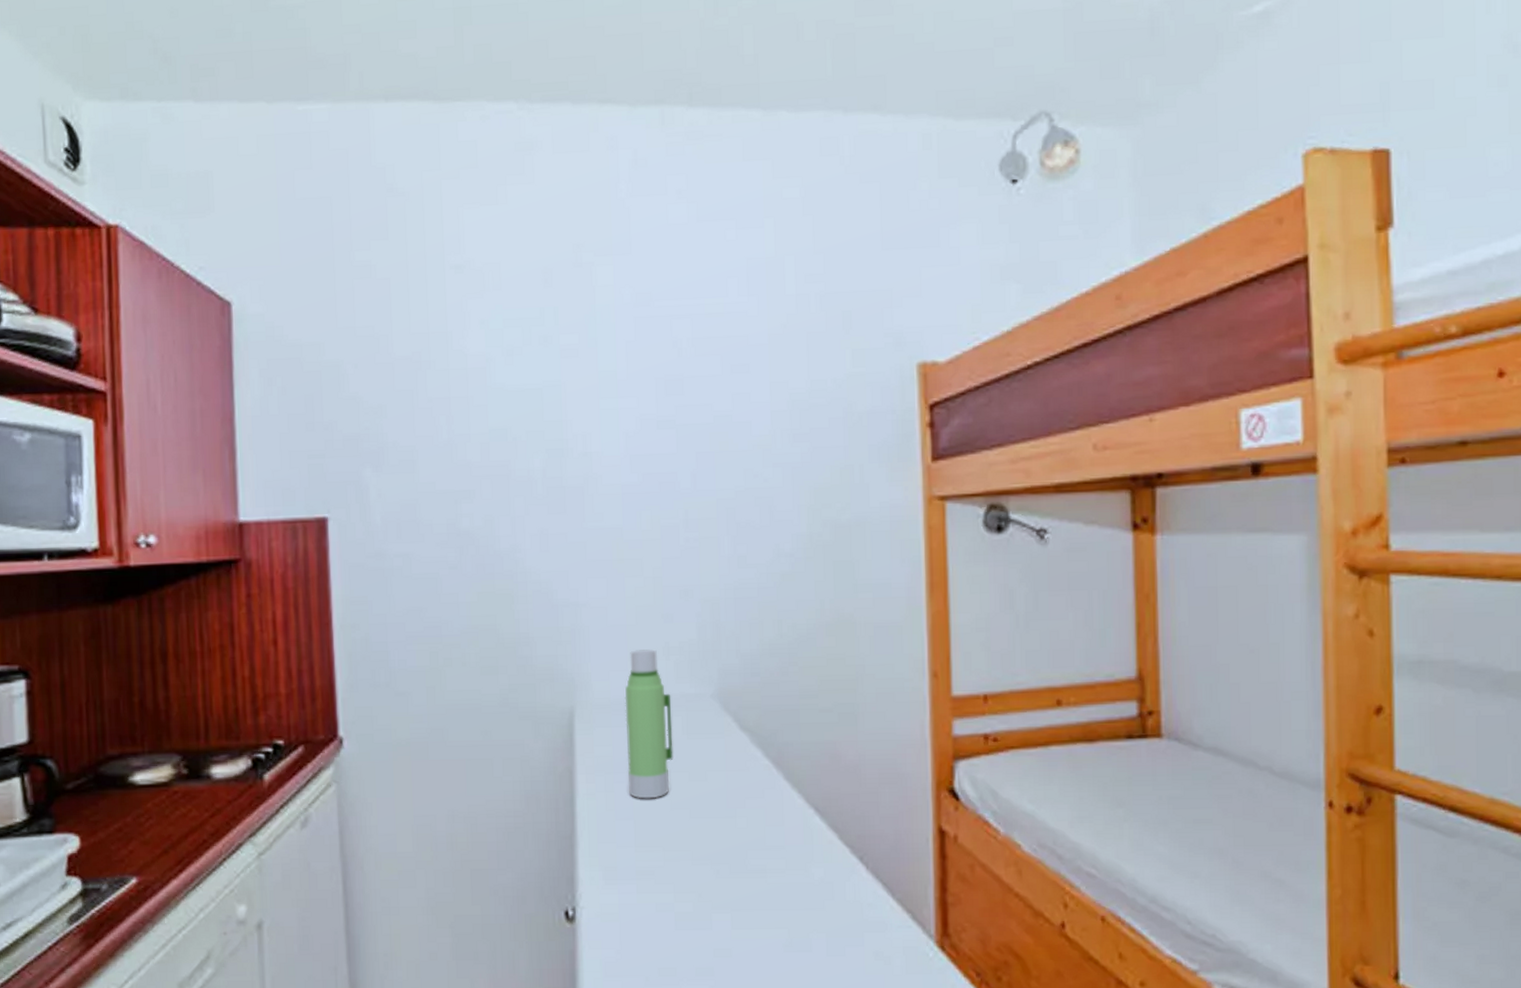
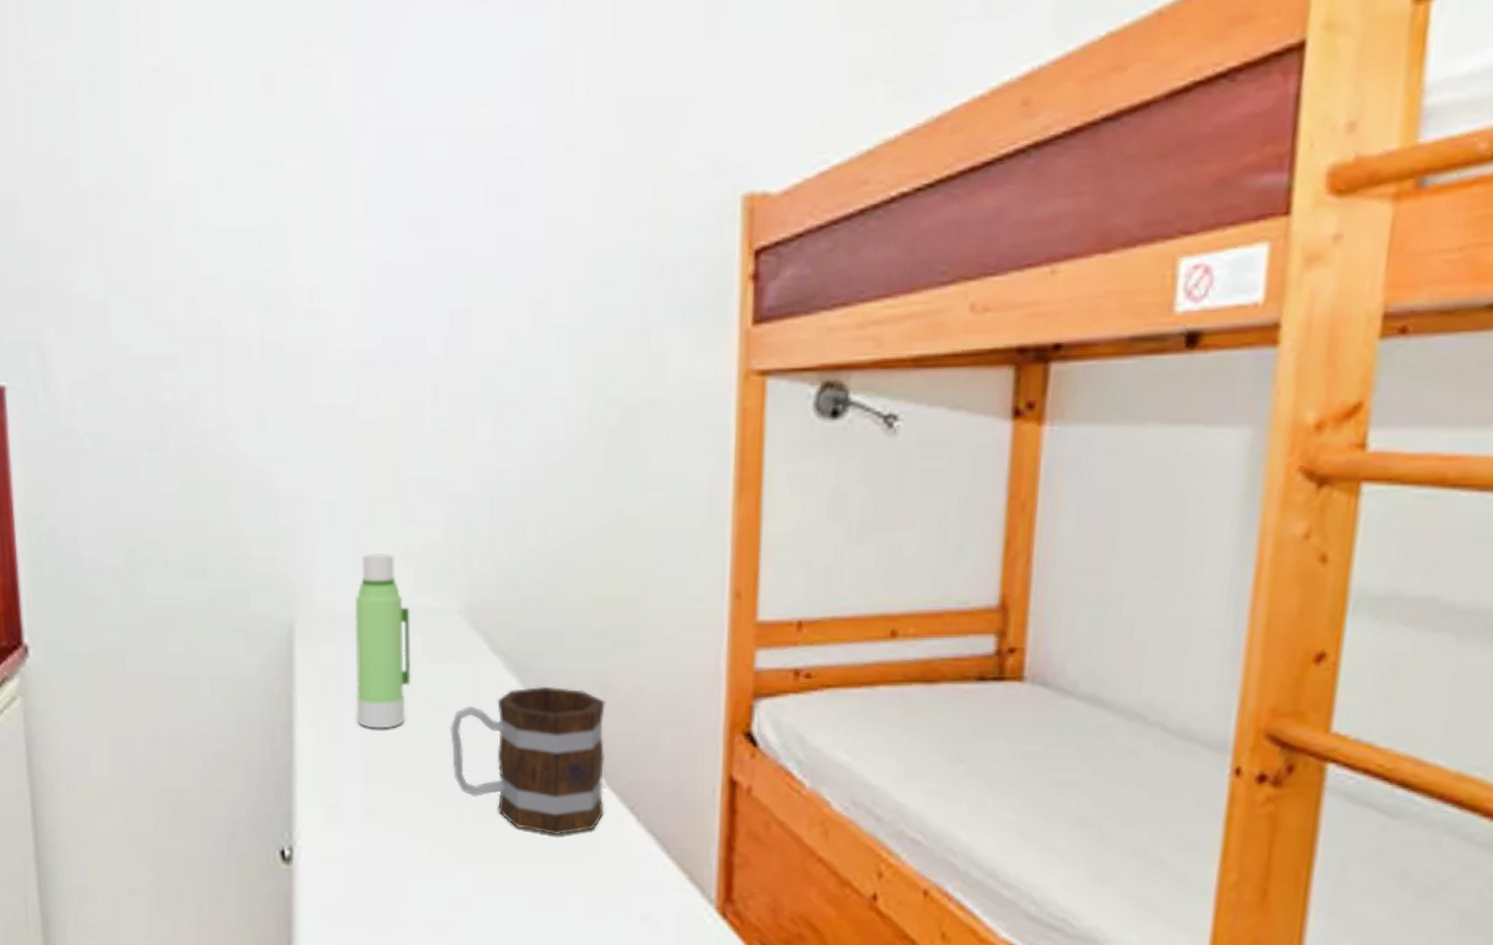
mug: none [707,756,839,885] -> present [449,686,605,835]

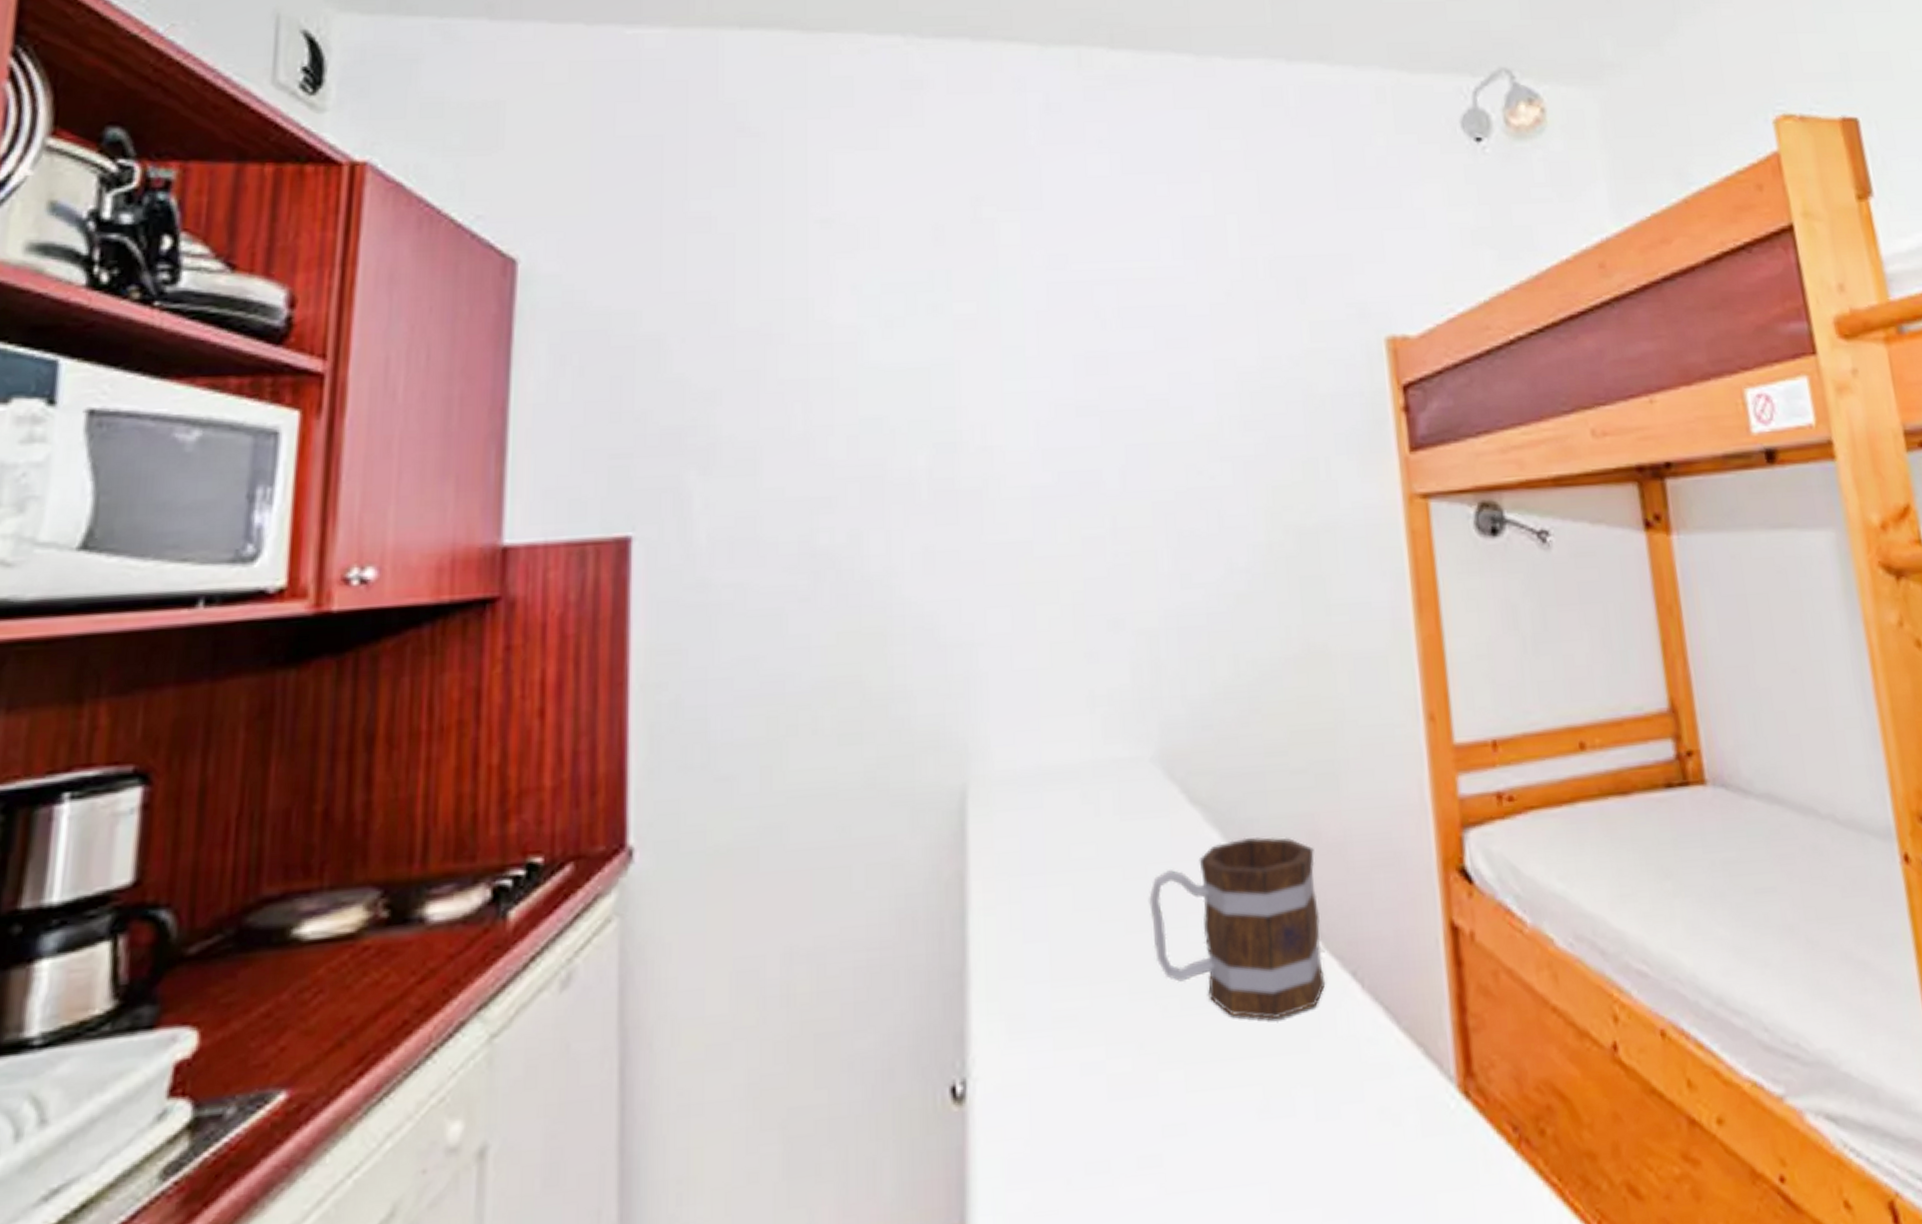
water bottle: present [354,554,411,729] -> none [1036,700,1102,910]

